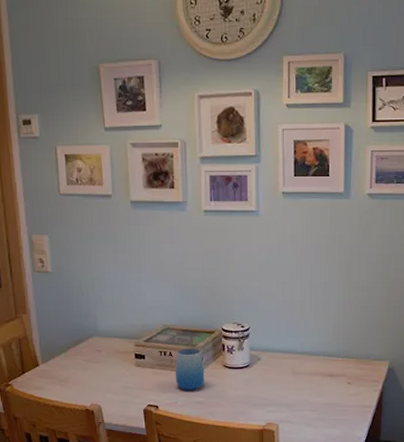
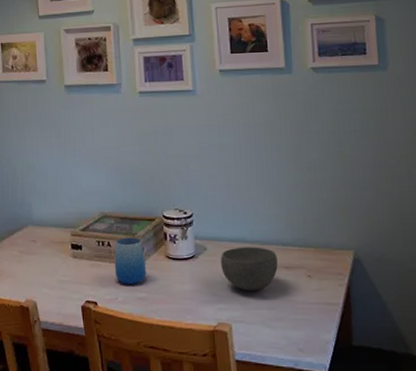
bowl: none [273,357,323,396] -> present [221,247,278,291]

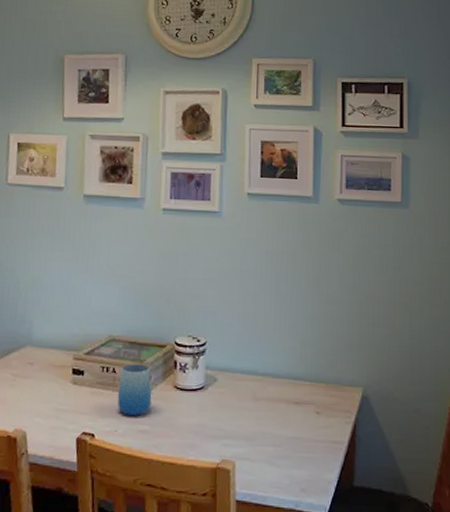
bowl: present [221,247,278,291] -> none [230,379,288,427]

